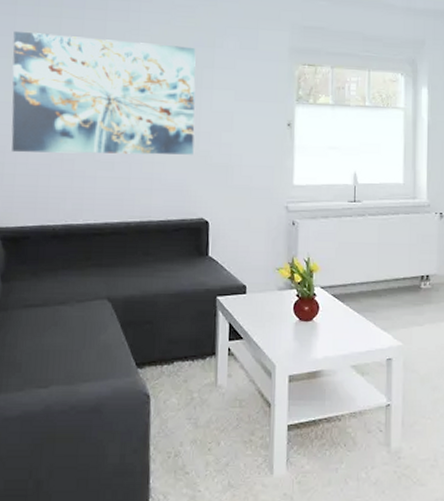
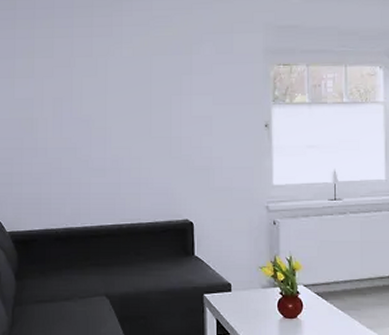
wall art: present [11,30,196,155] -> none [14,53,177,164]

